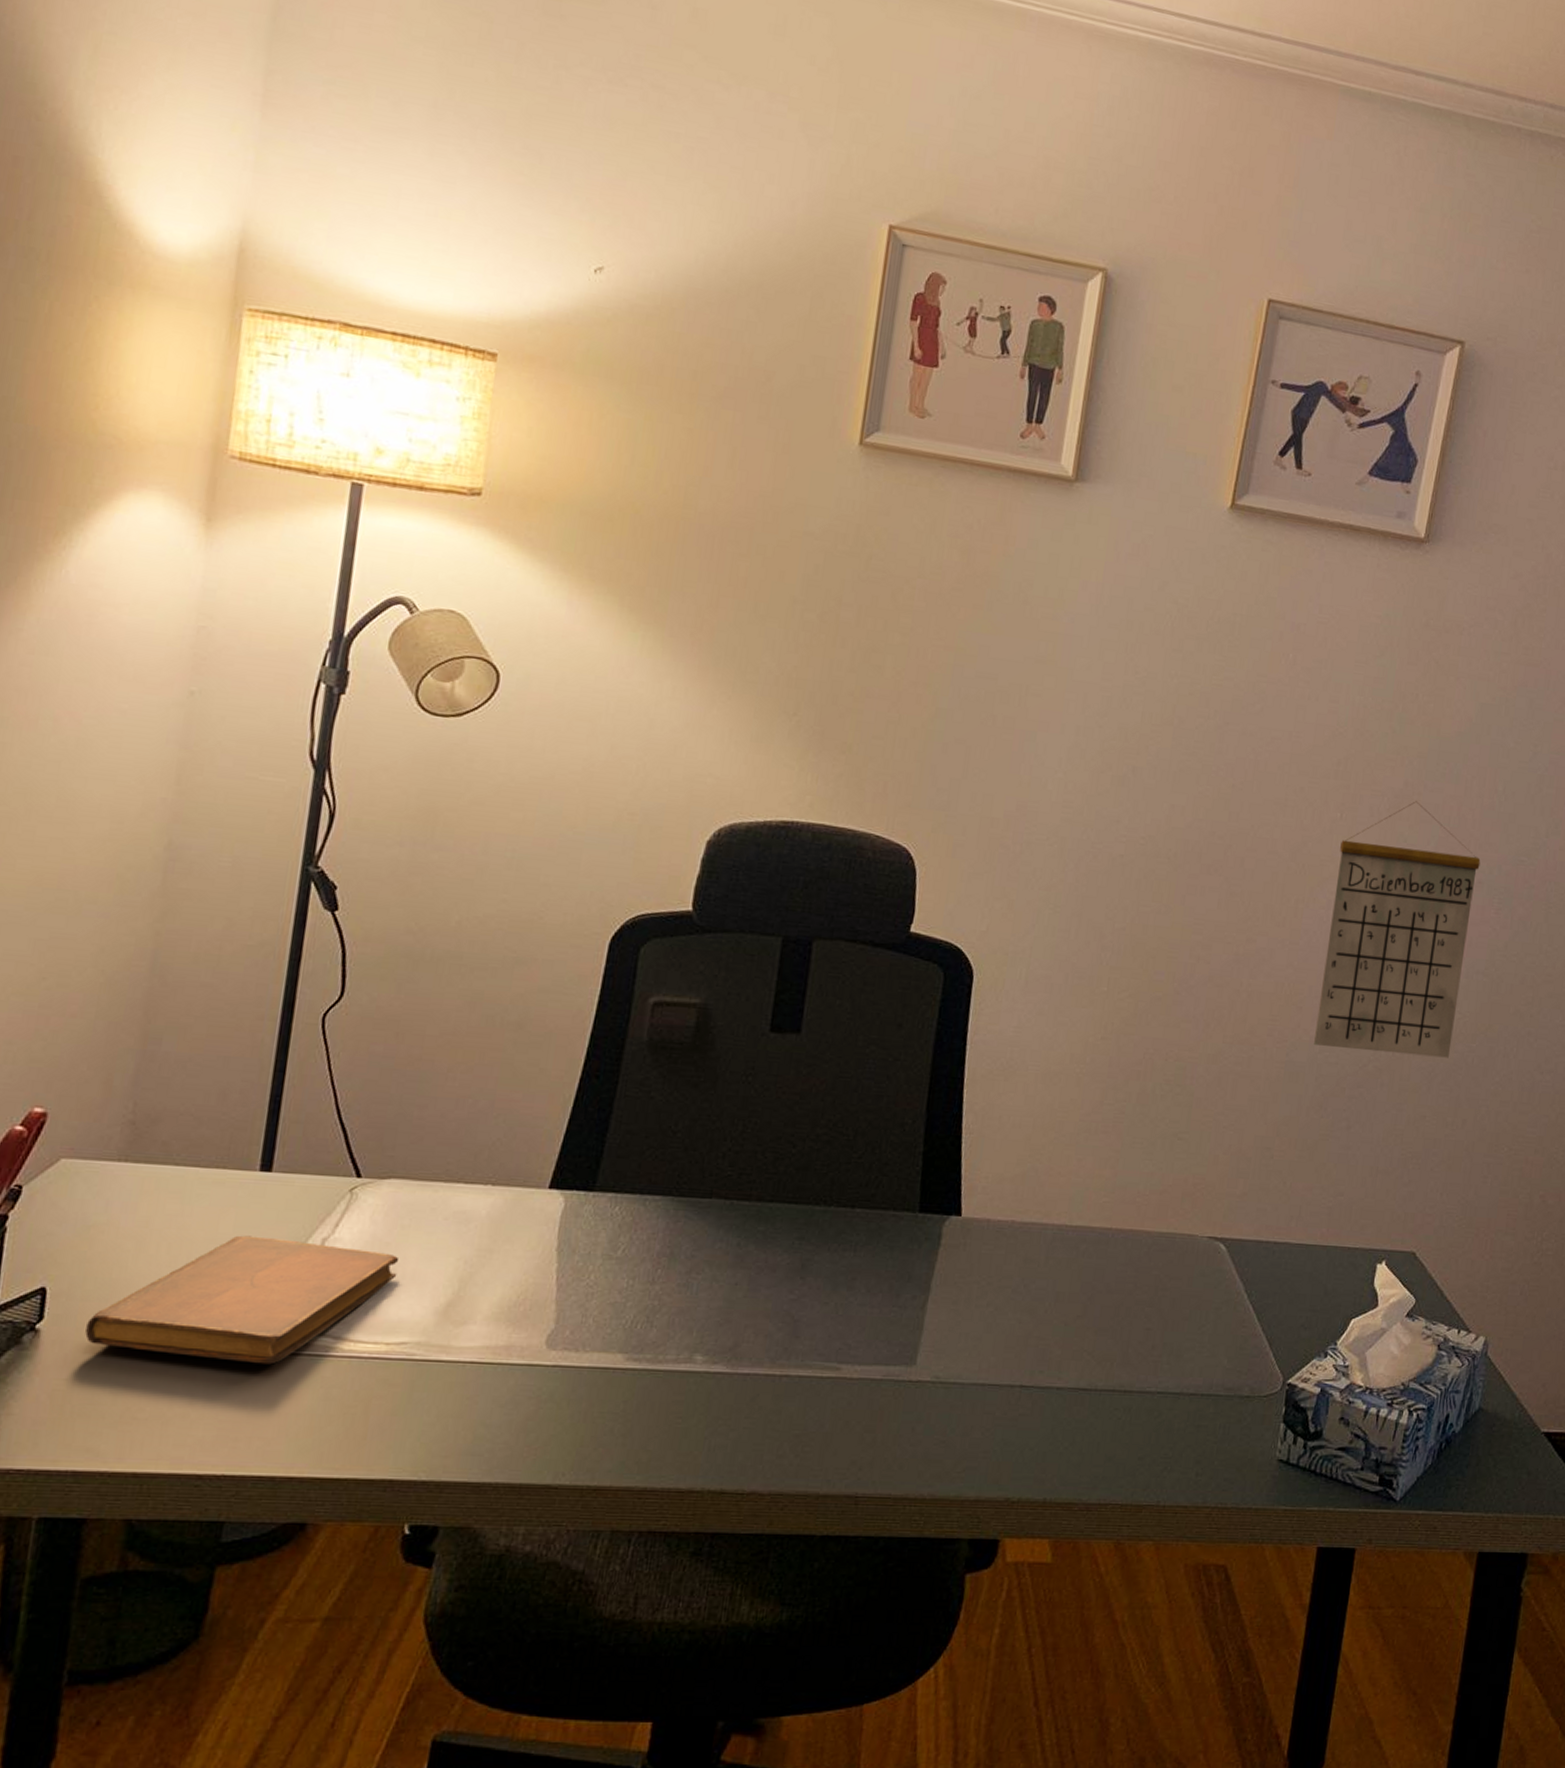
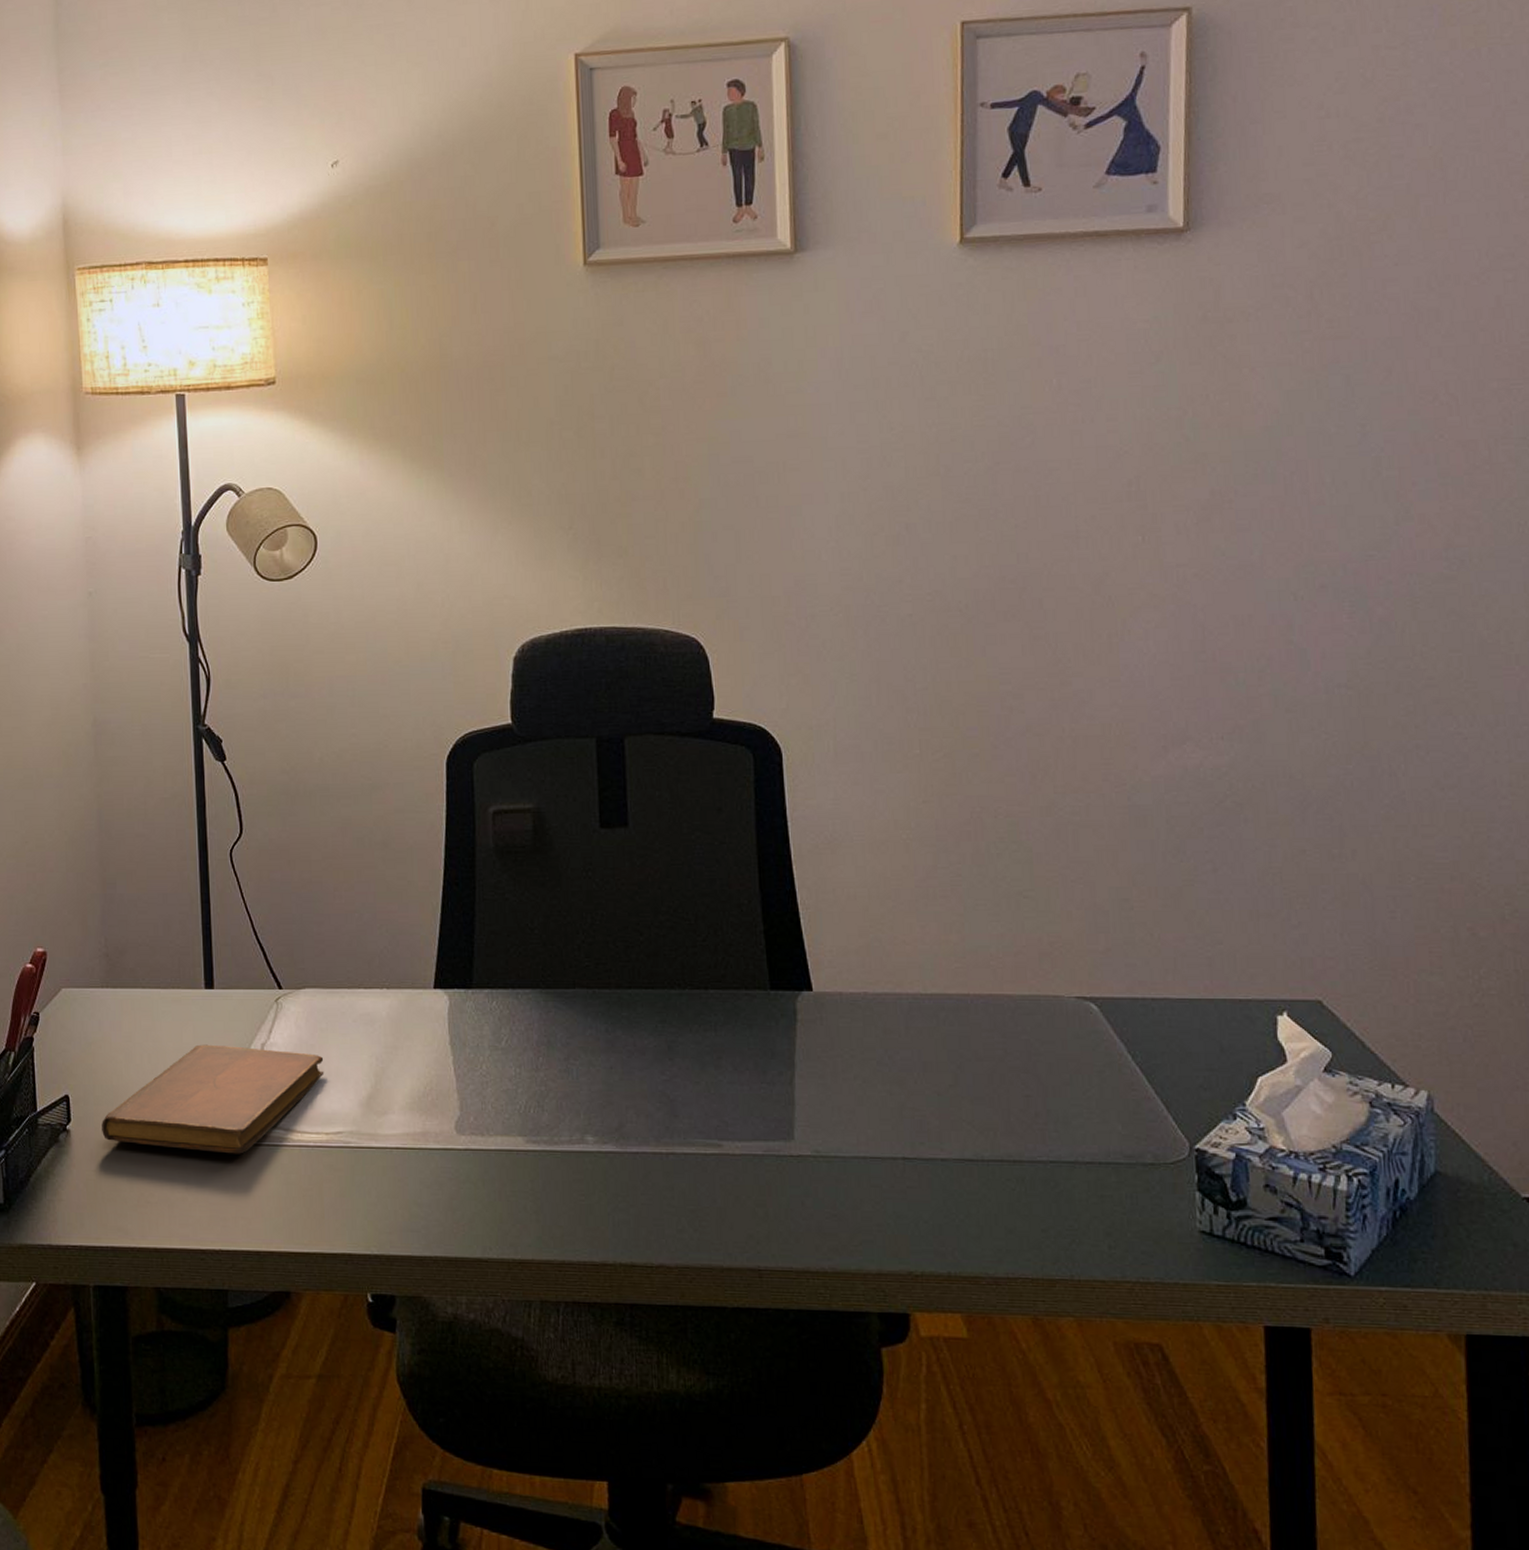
calendar: present [1314,801,1481,1058] -> none [1148,509,1322,786]

